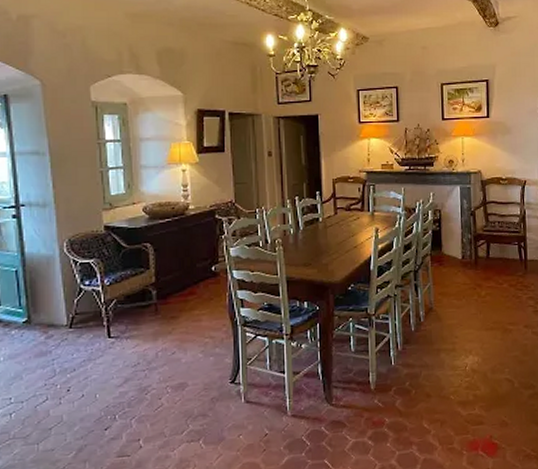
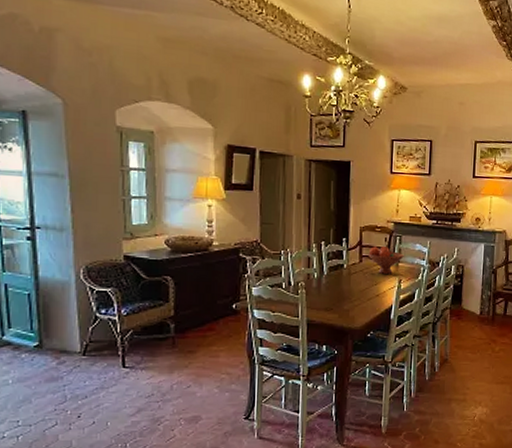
fruit bowl: none [343,196,379,226] -> present [368,245,404,275]

